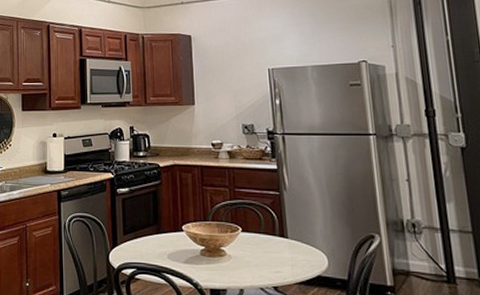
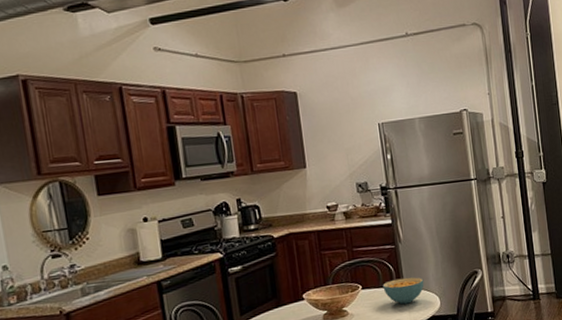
cereal bowl: none [264,227,310,257] -> present [382,277,424,305]

